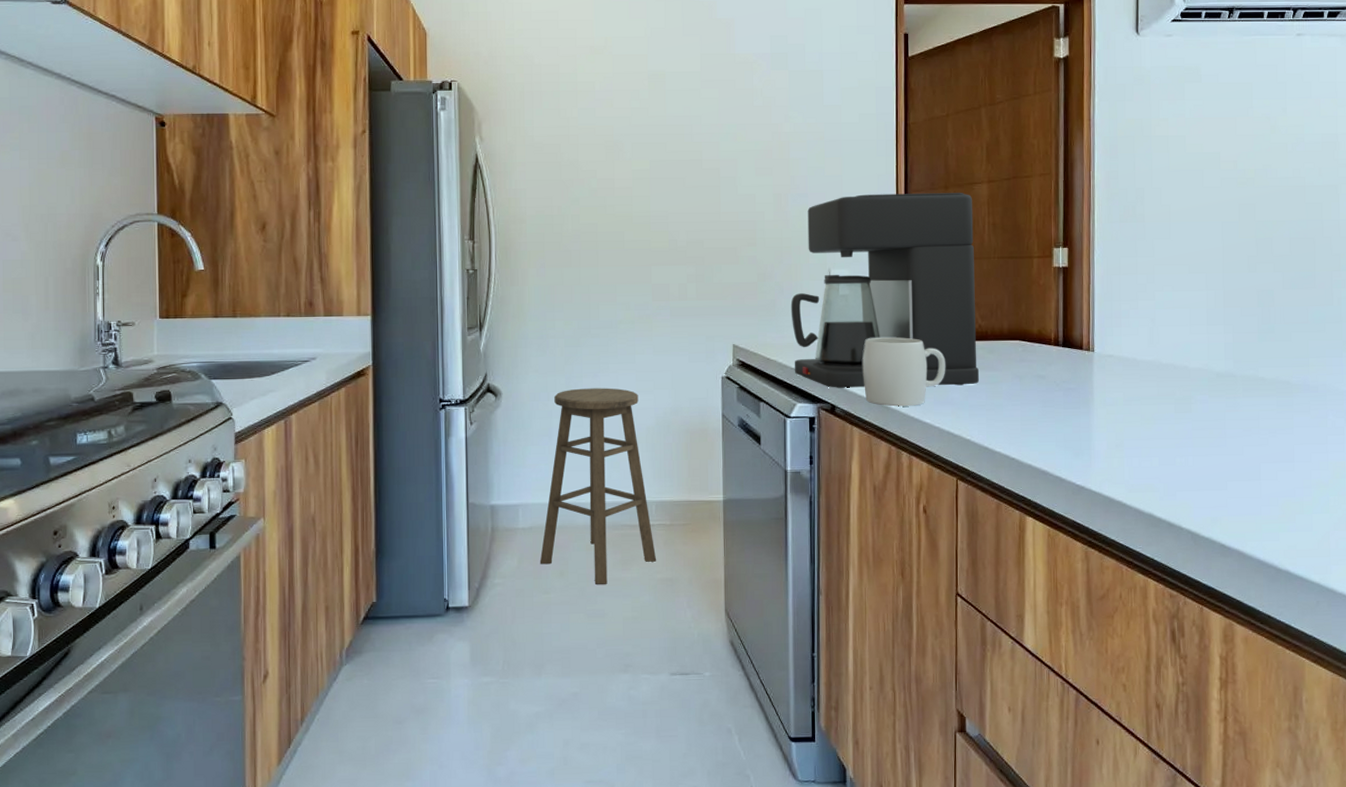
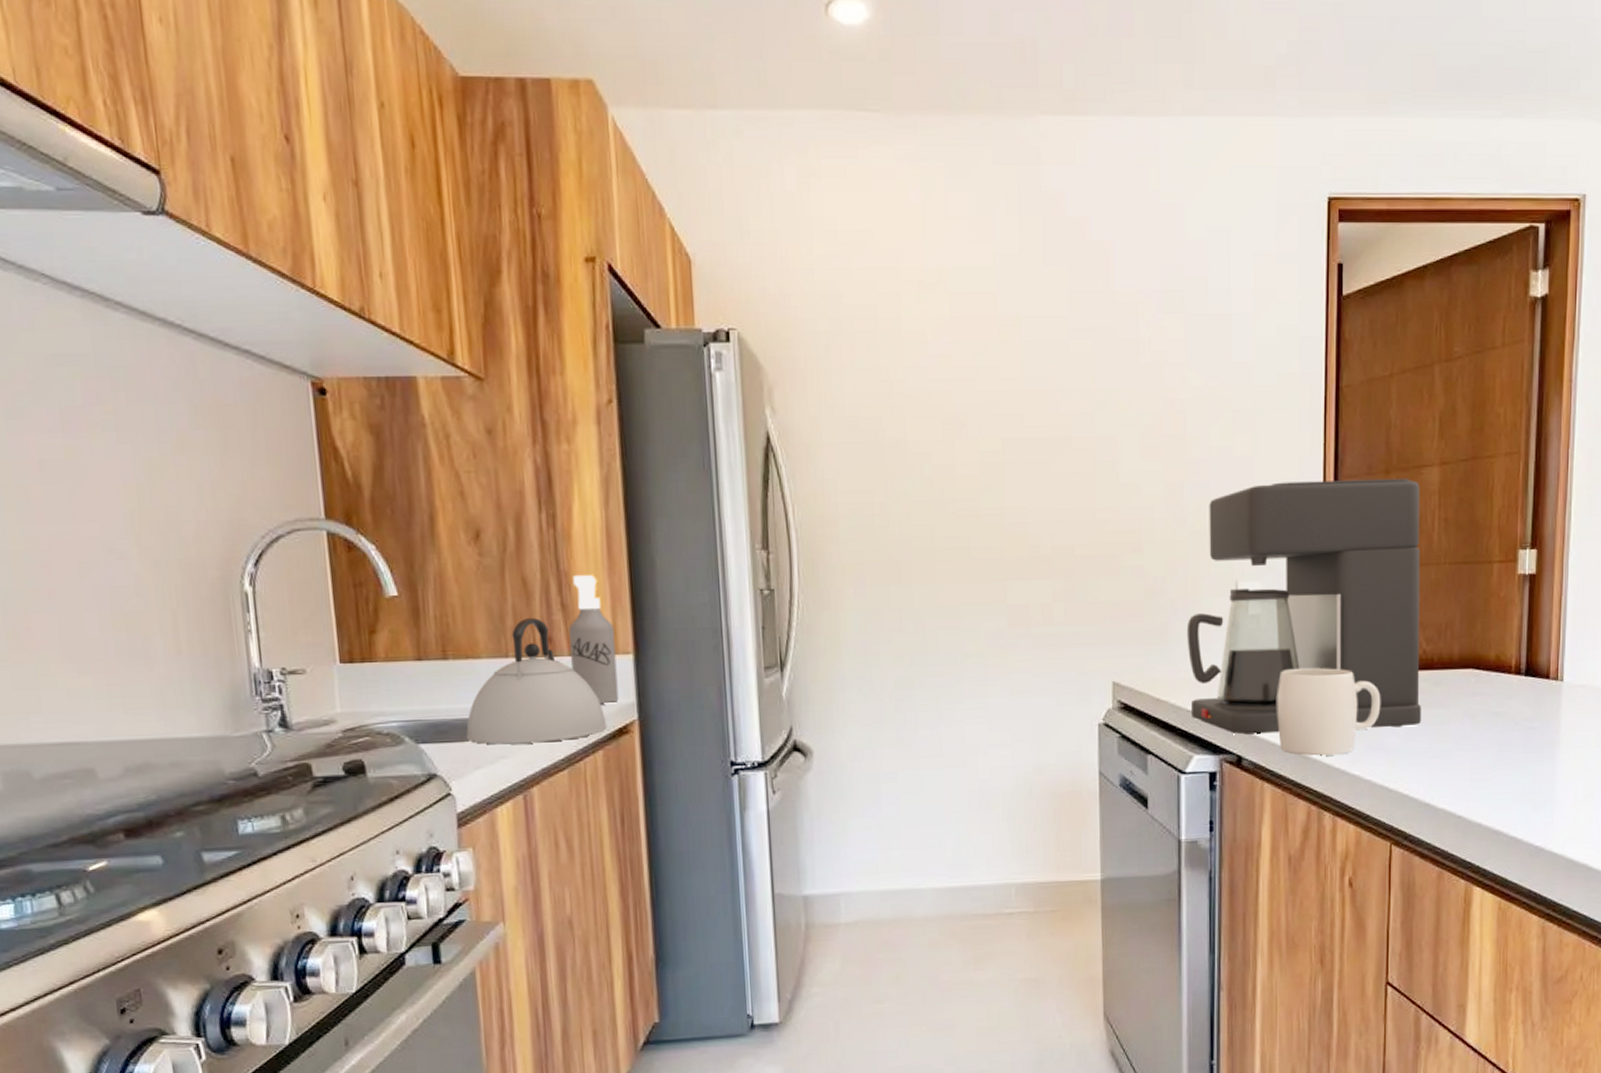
kettle: none [245,287,349,382] -> present [465,617,607,745]
spray bottle: none [325,257,359,353] -> present [569,575,619,705]
bar stool: present [540,388,657,584] -> none [870,741,1018,989]

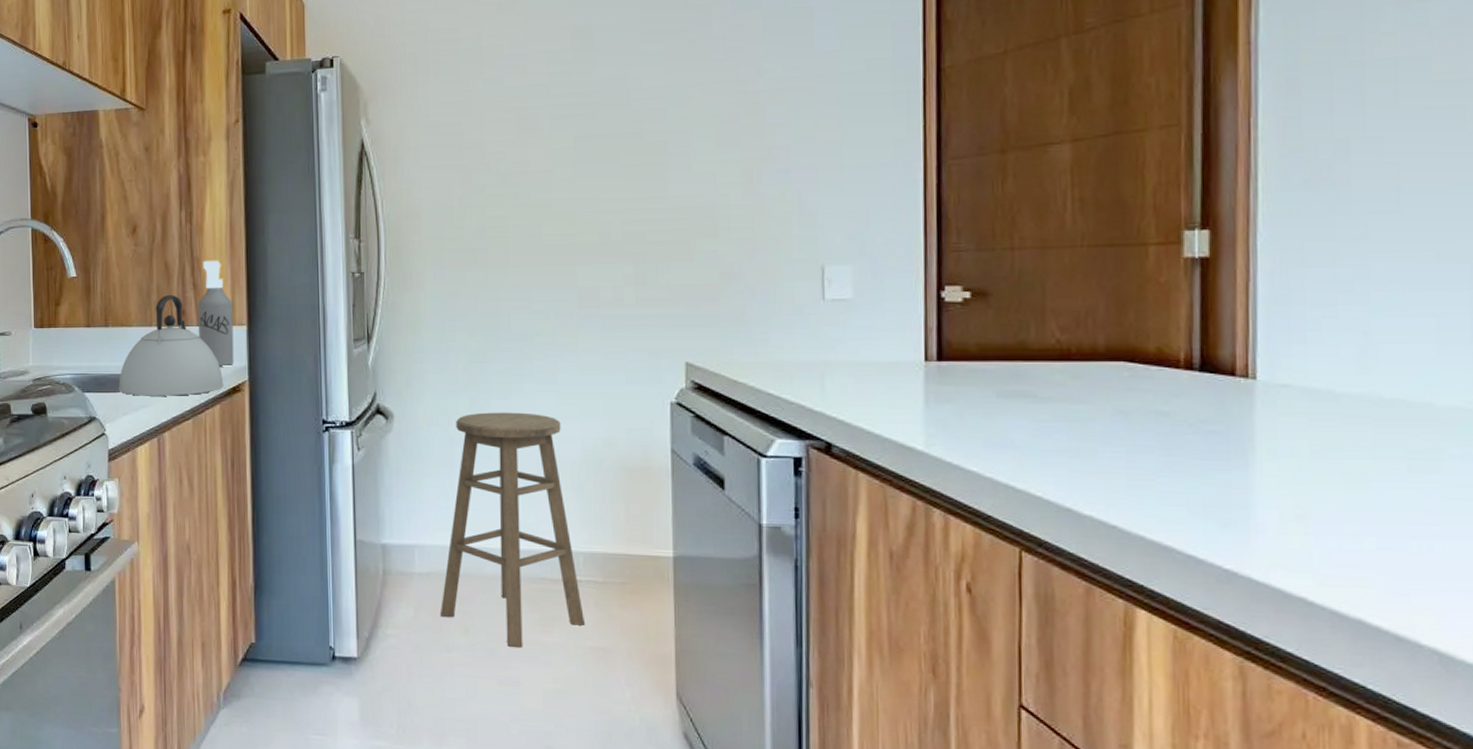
bar stool: none [870,741,1018,989] -> present [441,412,586,647]
coffee maker: present [1186,479,1421,736] -> none [766,158,1056,422]
mug: present [1277,668,1381,756] -> none [872,354,1003,448]

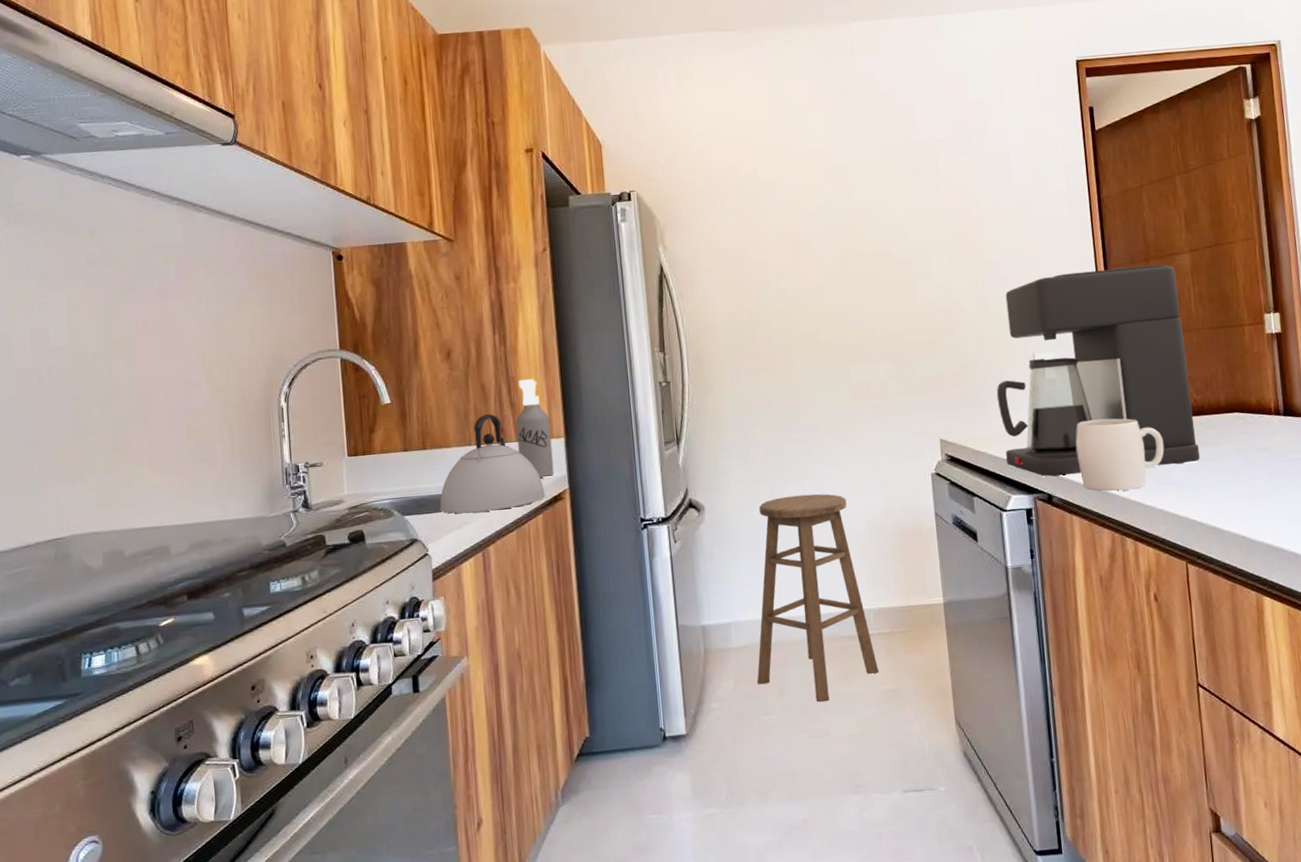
coffee maker: none [766,158,1056,422] -> present [996,264,1200,477]
mug: none [872,354,1003,448] -> present [1075,418,1164,492]

